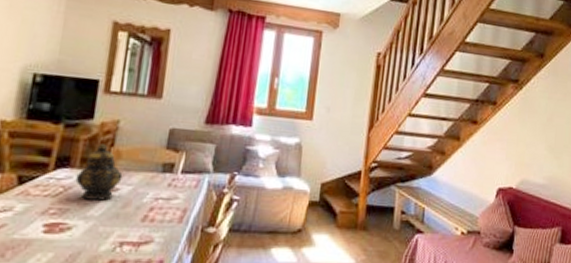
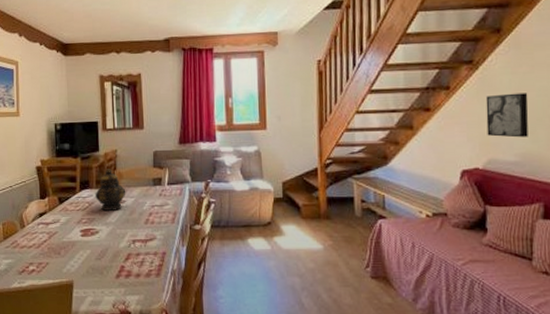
wall art: none [523,116,559,162] -> present [485,93,529,138]

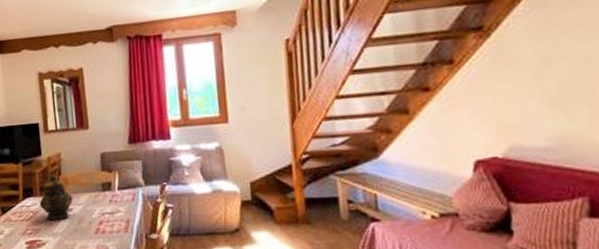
wall art: present [485,93,529,138] -> none [502,61,563,118]

